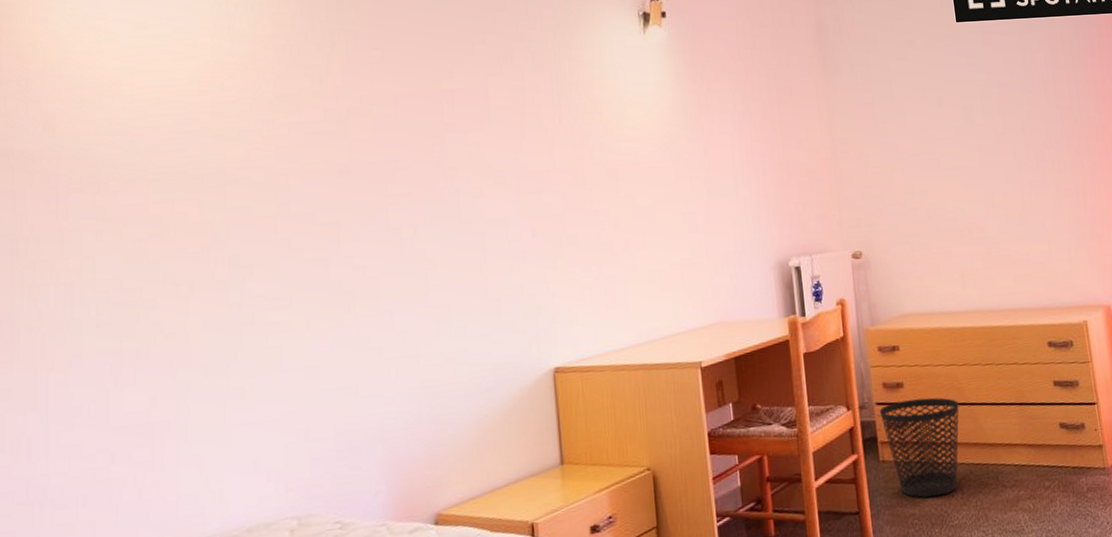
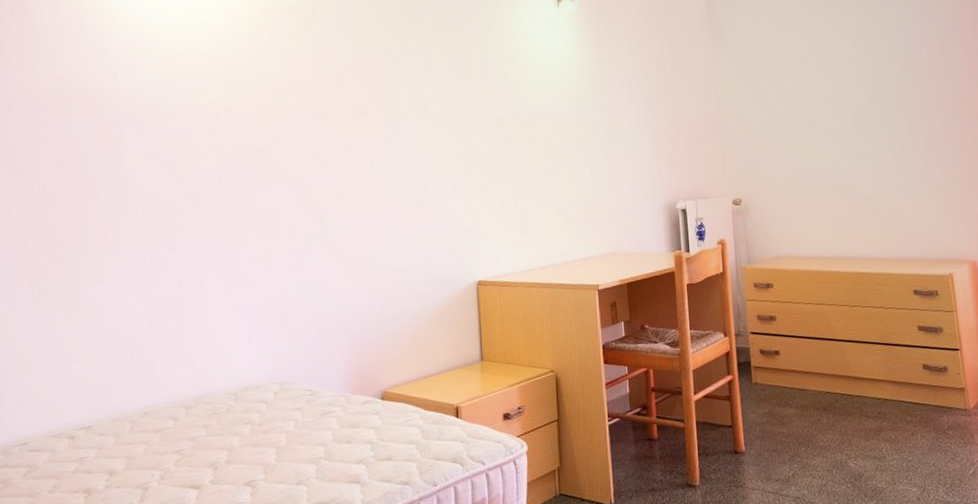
wastebasket: present [879,397,959,498] -> none [753,331,827,420]

